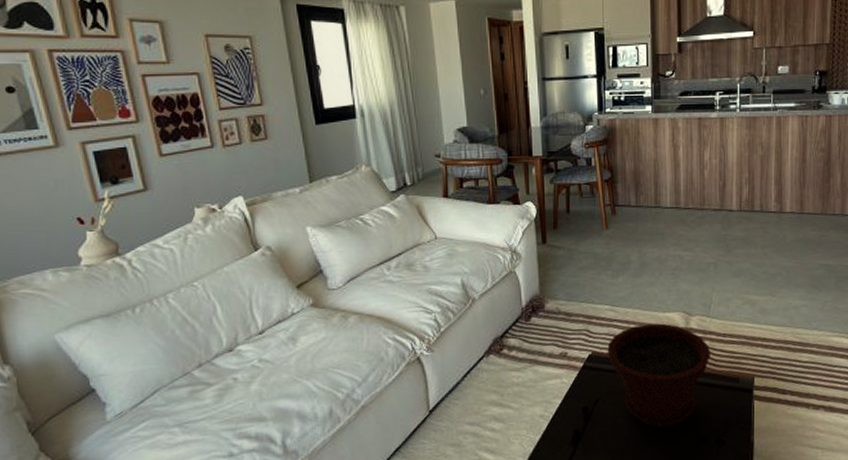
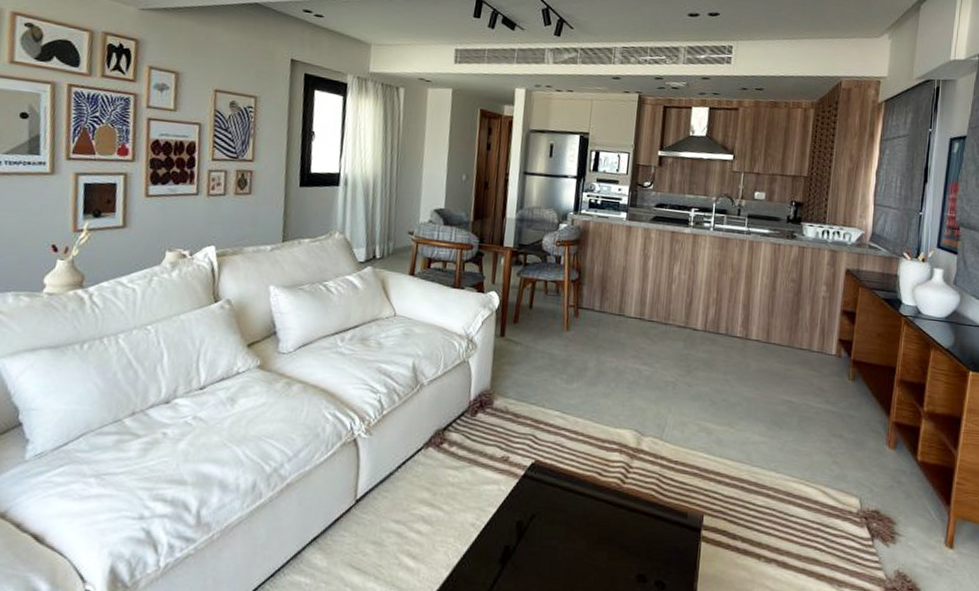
plant pot: present [607,323,710,428] -> none [551,438,660,559]

